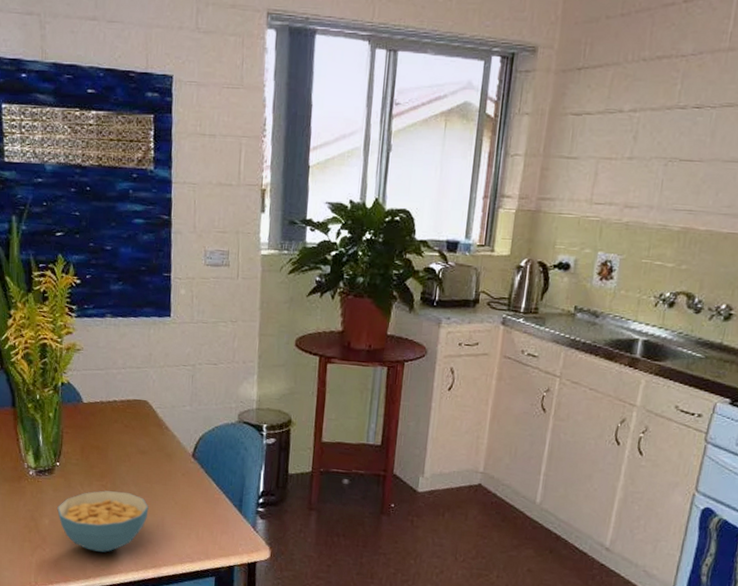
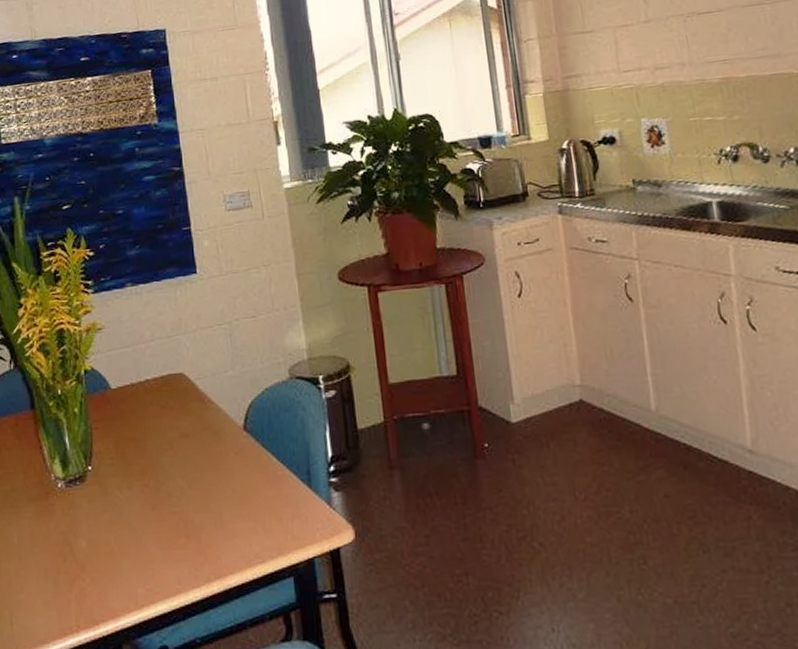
cereal bowl: present [57,490,149,553] -> none [94,487,203,571]

